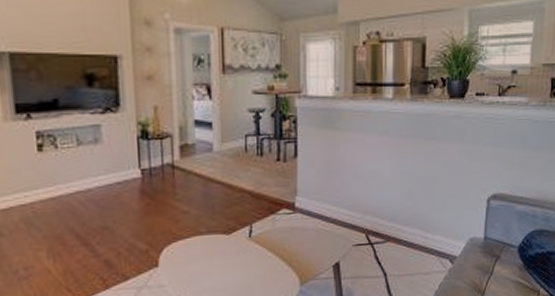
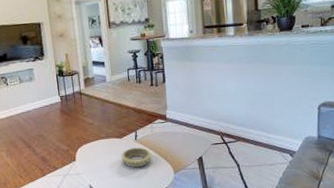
decorative bowl: none [227,248,271,277] -> present [121,147,152,168]

